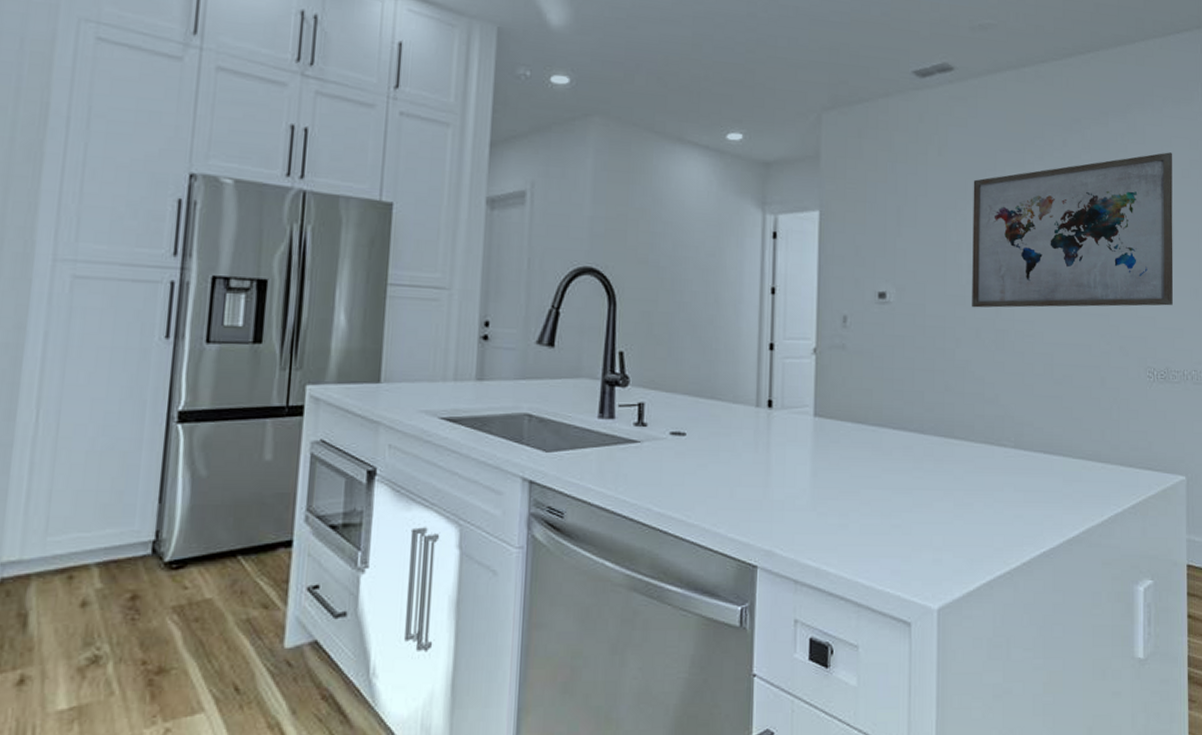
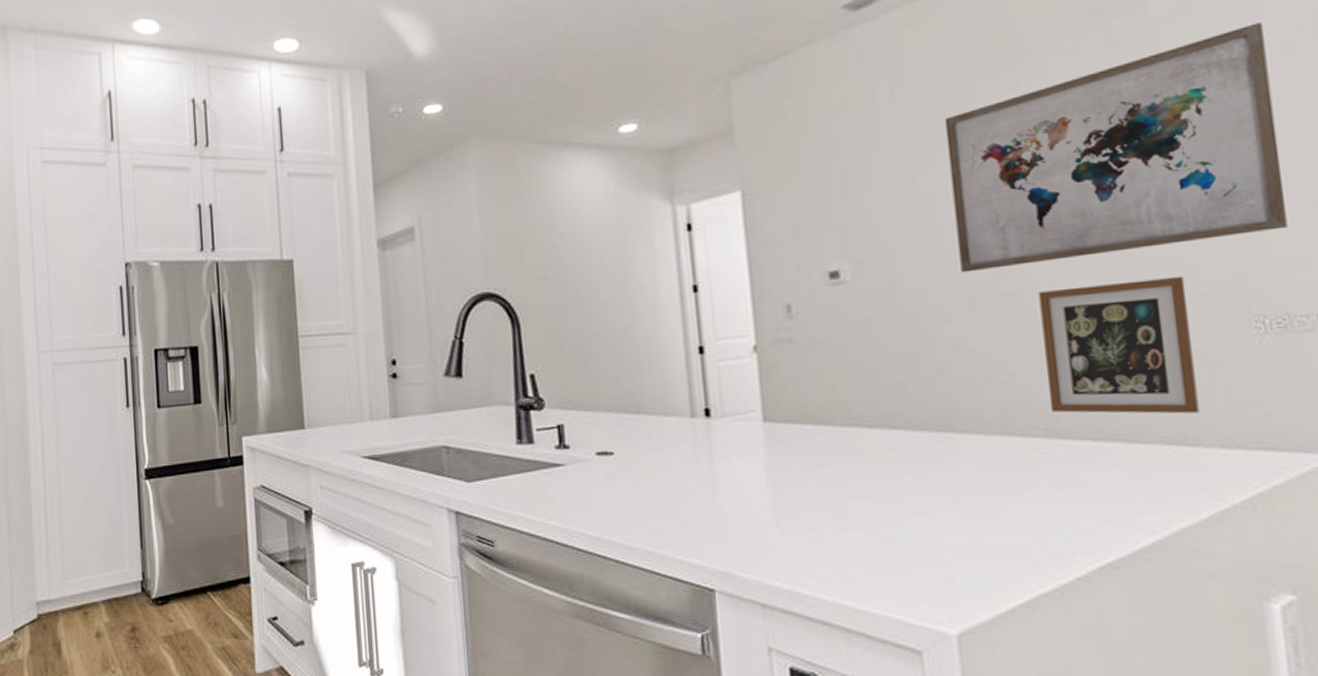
wall art: none [1019,330,1111,438] -> present [1038,275,1200,414]

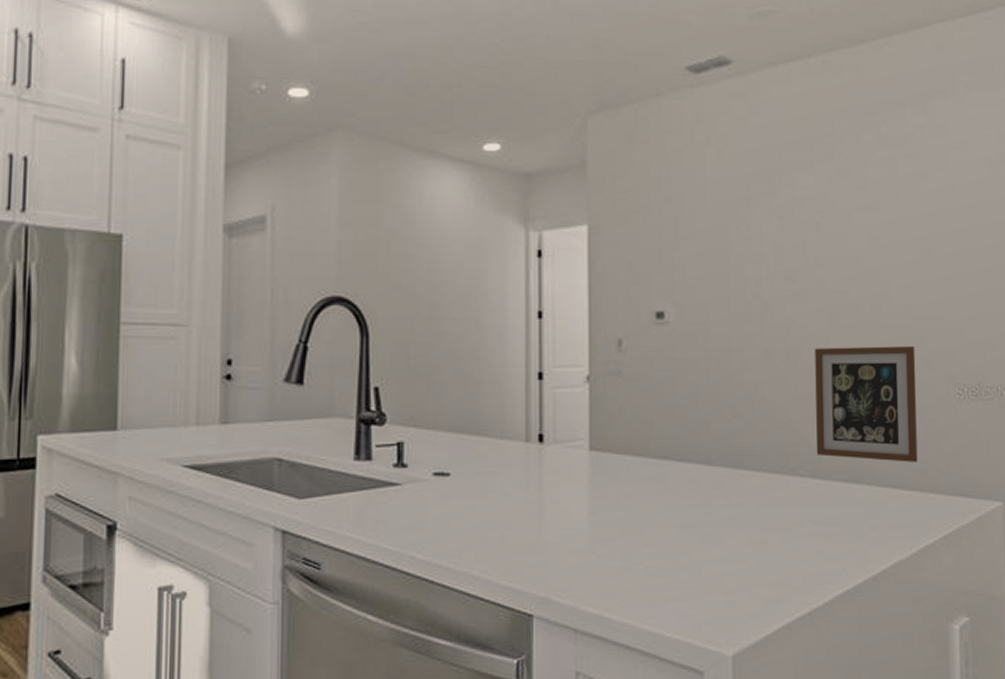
wall art: present [944,22,1288,273] -> none [757,145,983,325]

